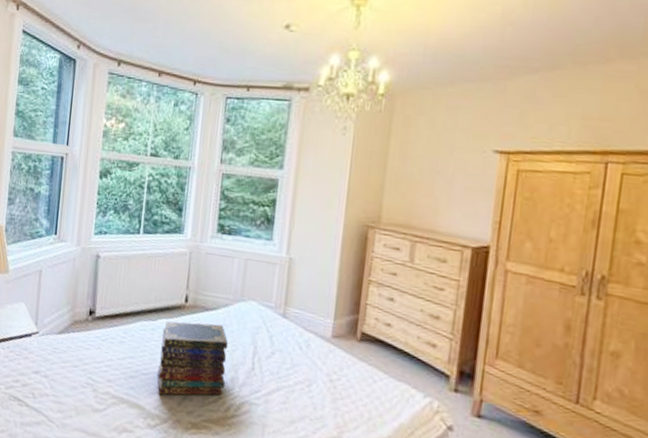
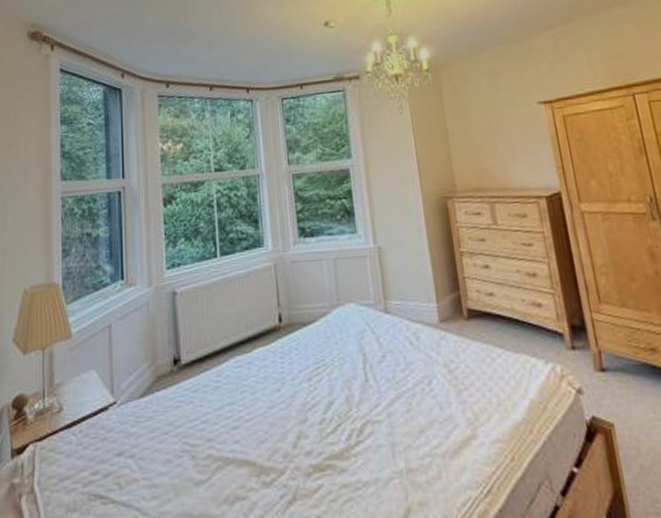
book stack: present [157,321,229,396] -> none [259,338,341,441]

